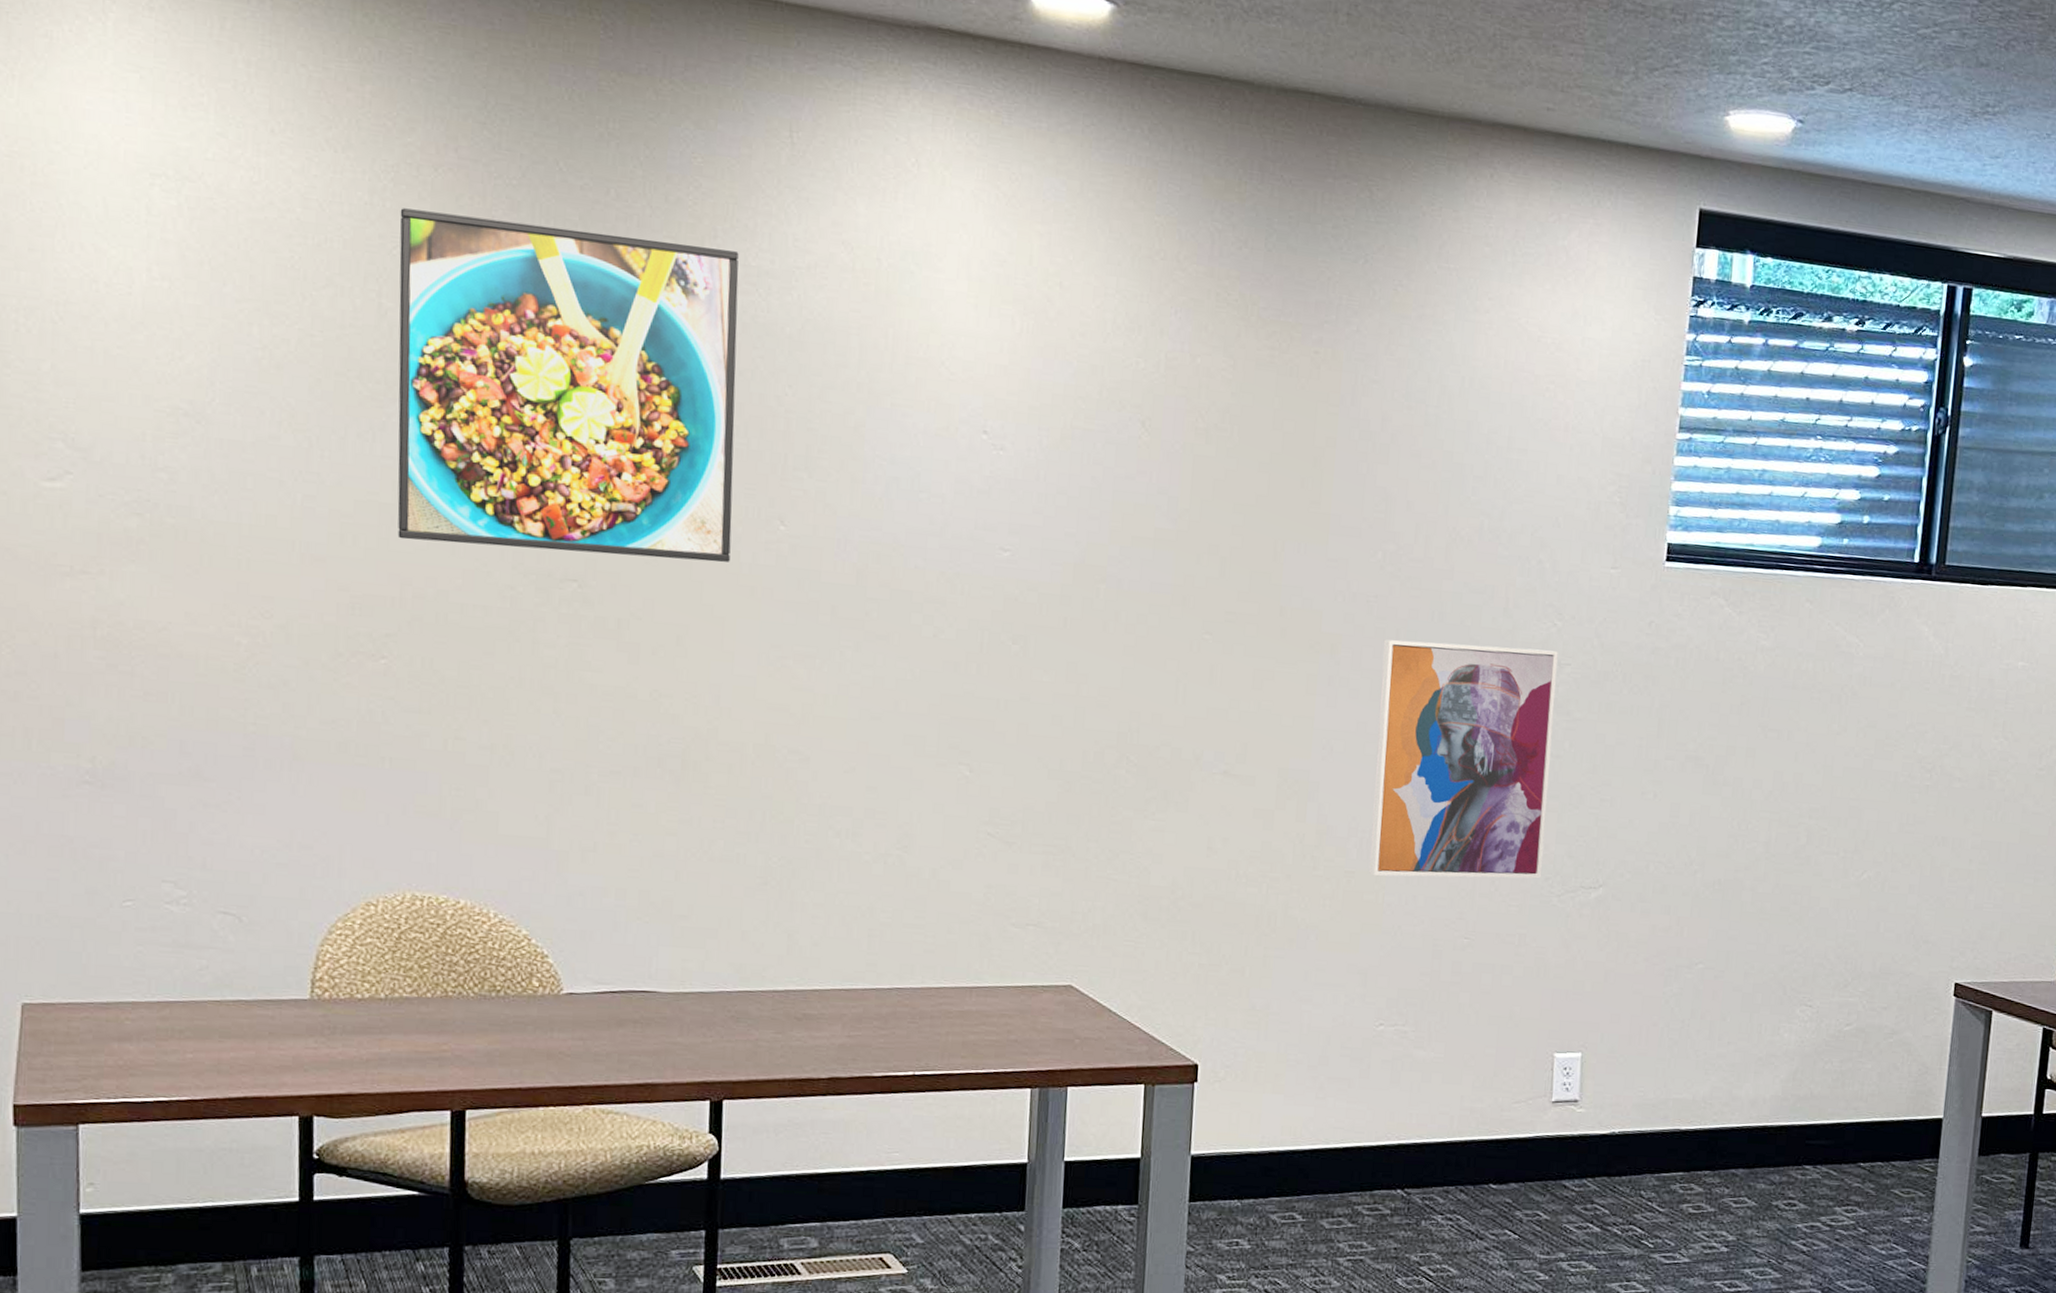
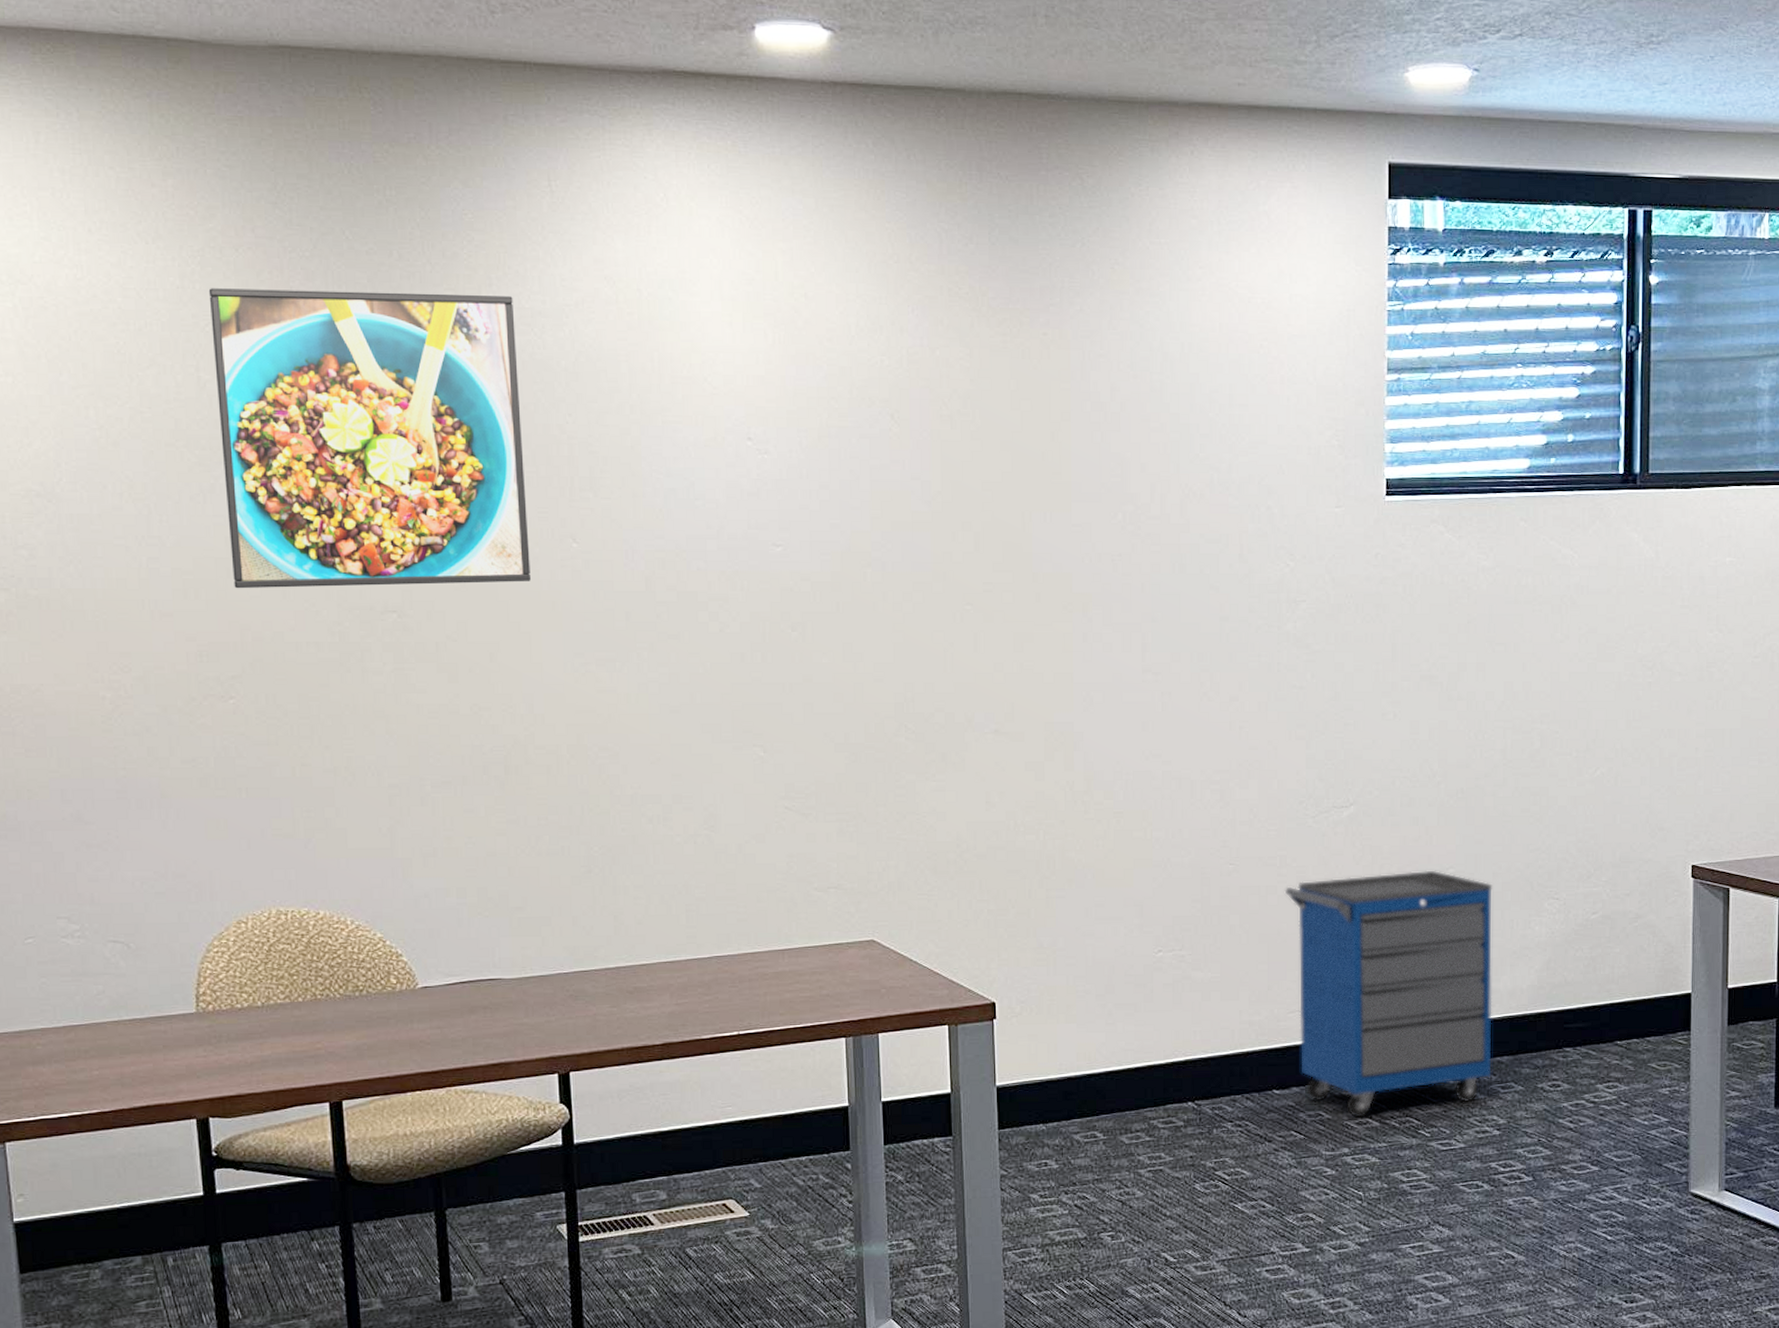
wall art: present [1369,639,1558,879] -> none [1130,590,1296,813]
cabinet: none [1521,963,1743,1222] -> present [1284,870,1492,1118]

